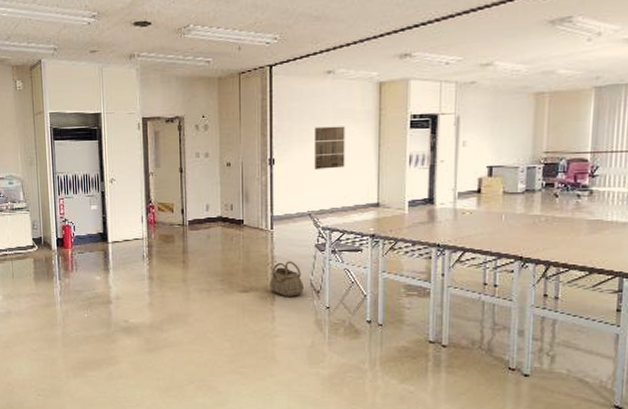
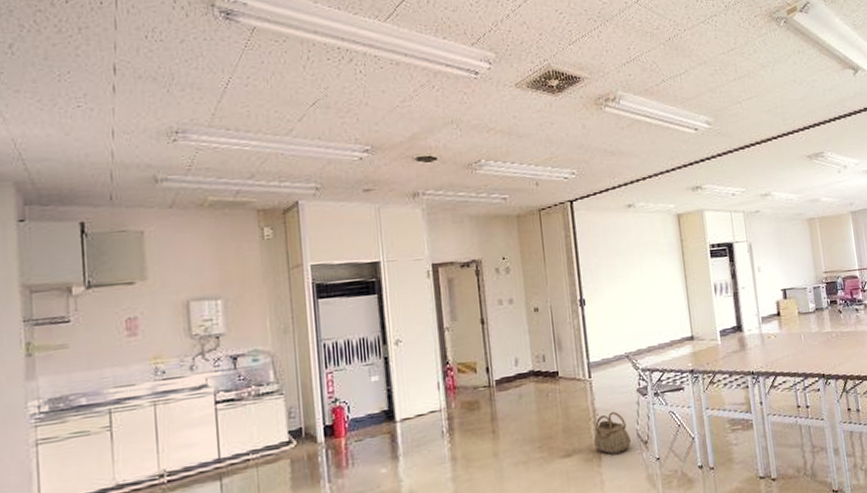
wall art: present [315,126,345,169] -> none [622,259,656,307]

